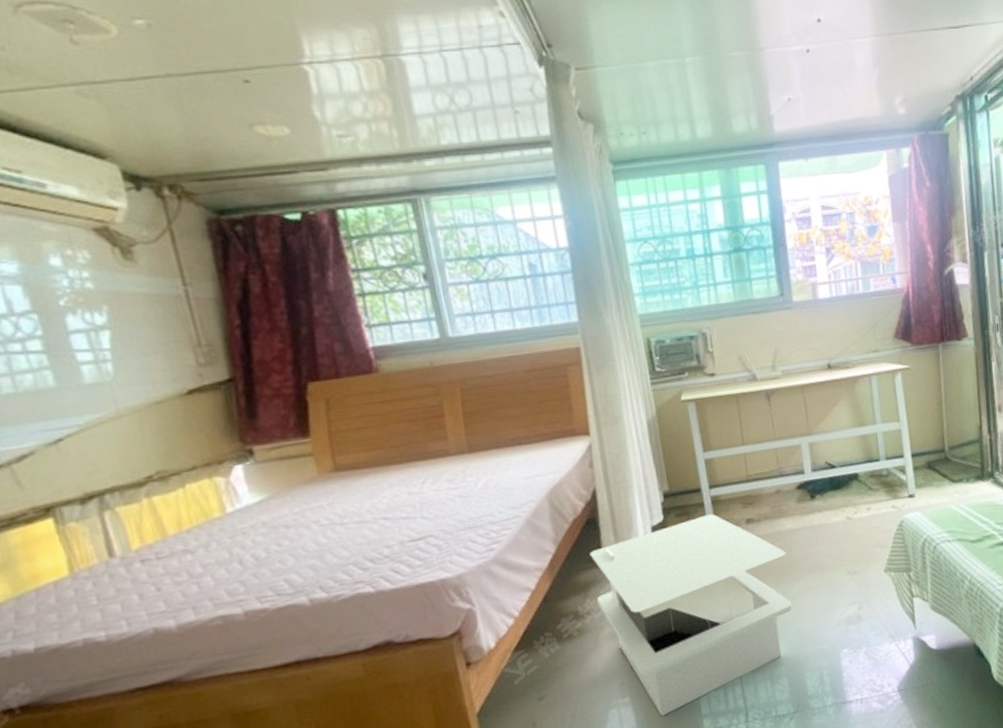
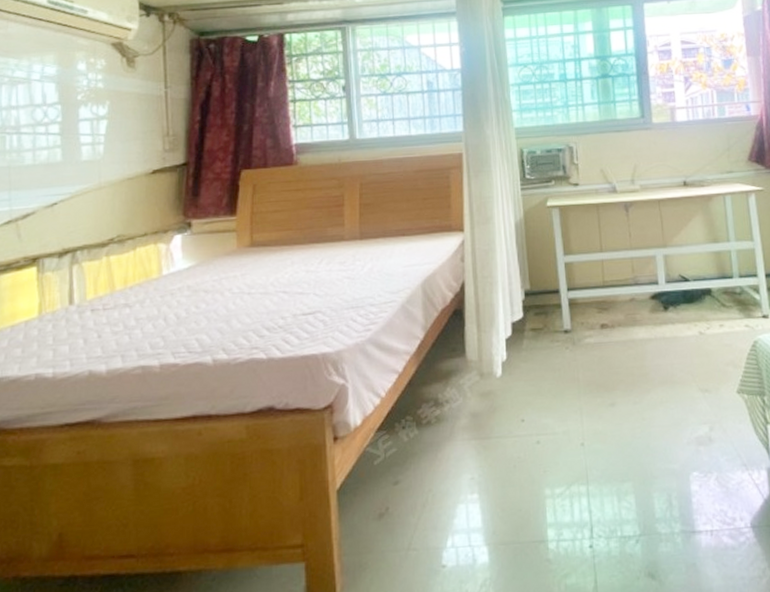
side table: present [589,513,793,716] -> none [453,315,643,519]

